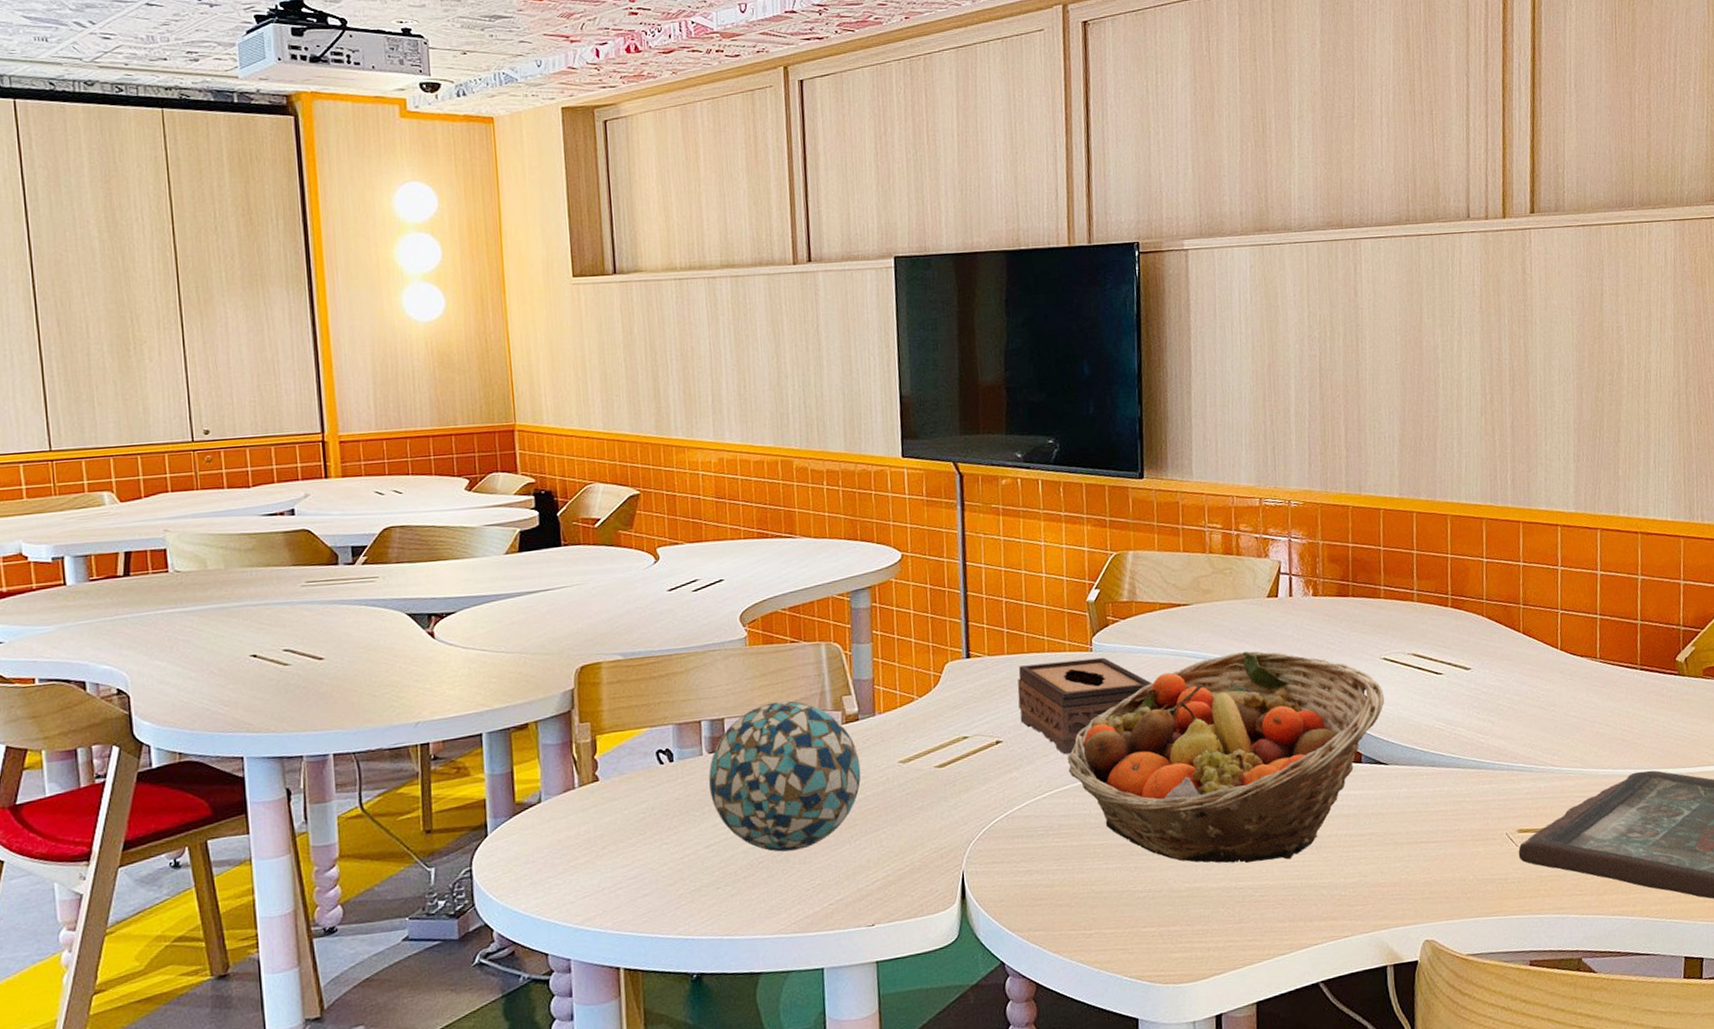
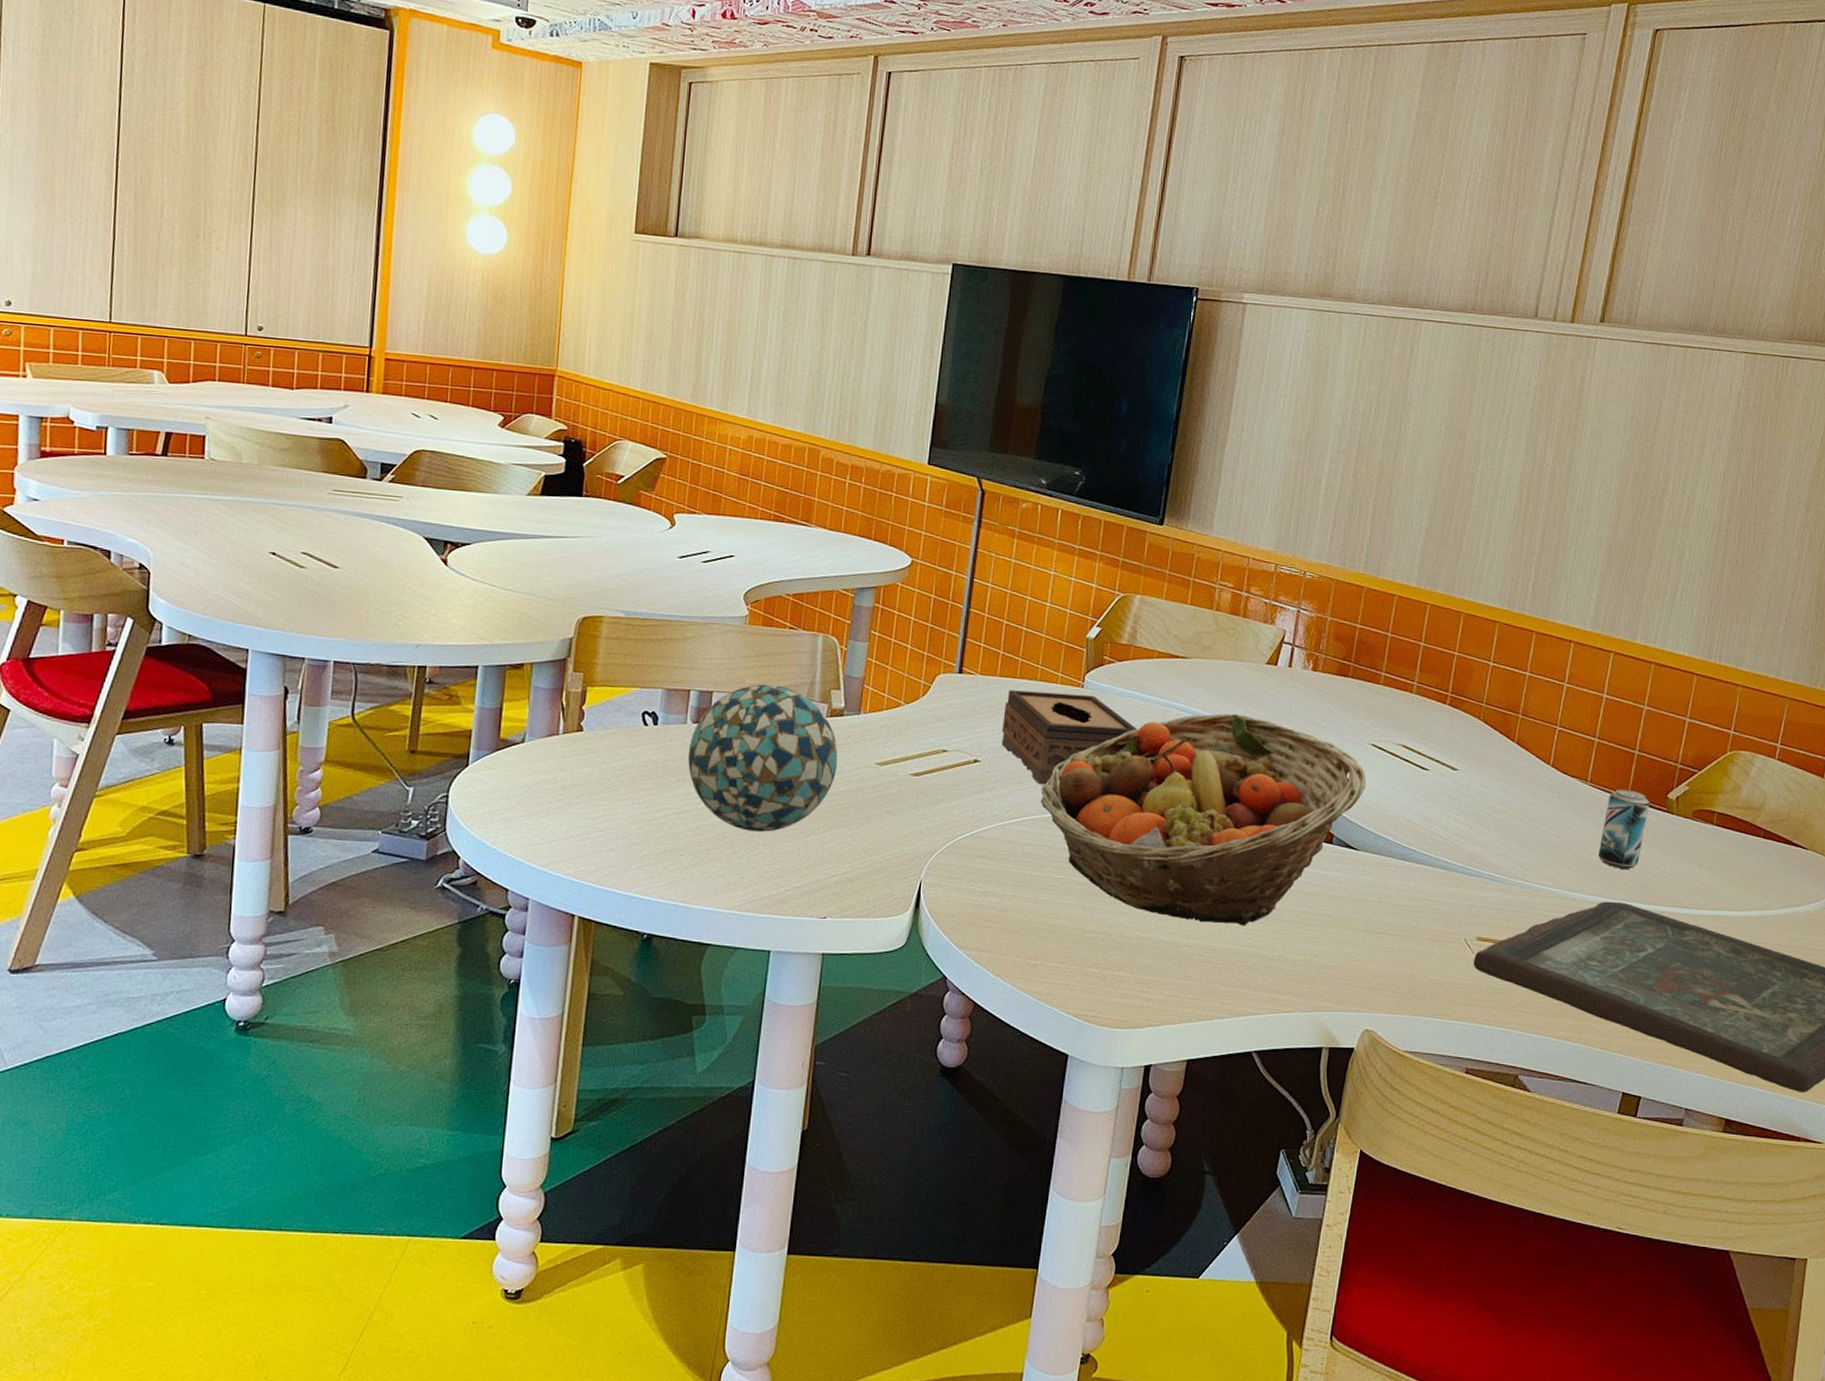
beer can: none [1619,659,1661,738] -> present [1598,789,1650,869]

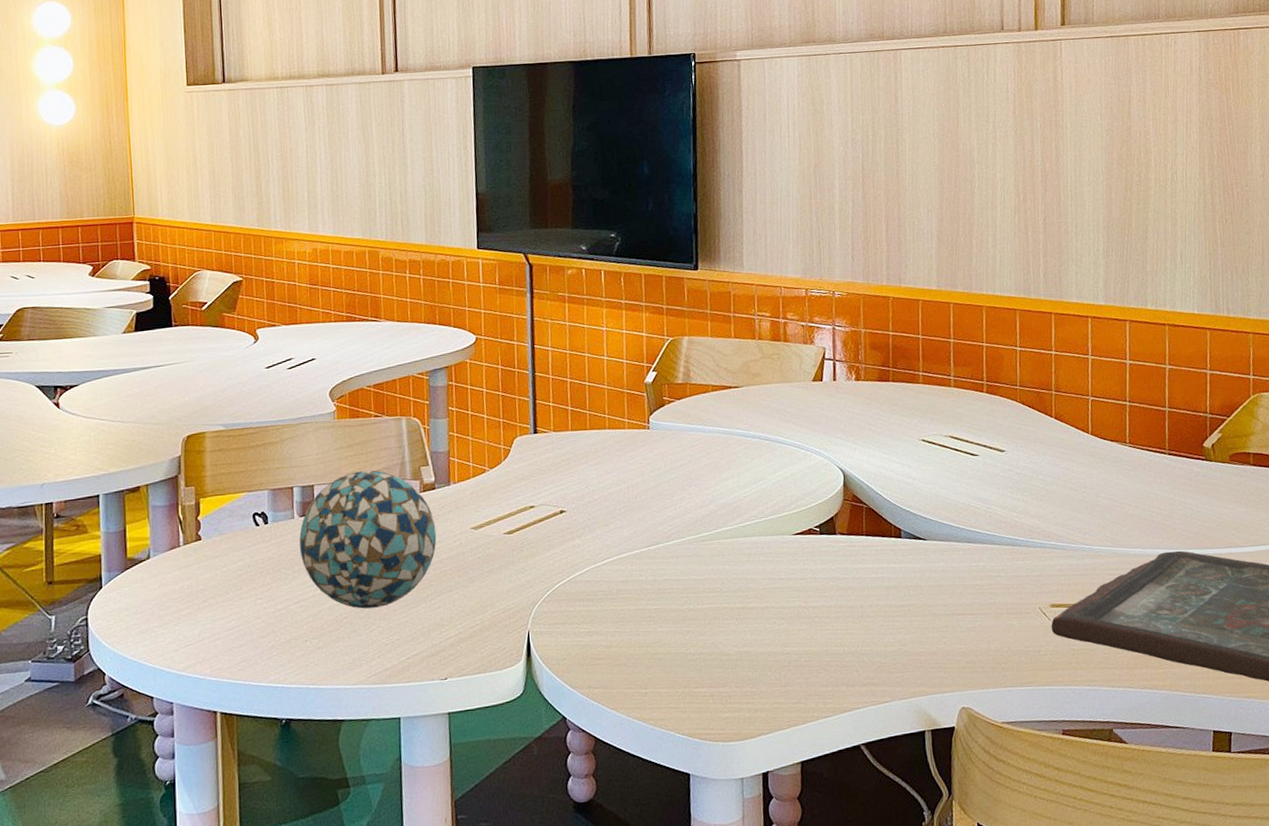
tissue box: present [1001,690,1138,785] -> none [580,434,705,525]
fruit basket: present [1040,713,1367,926] -> none [625,431,924,630]
beer can: present [1598,789,1650,869] -> none [1148,445,1189,520]

